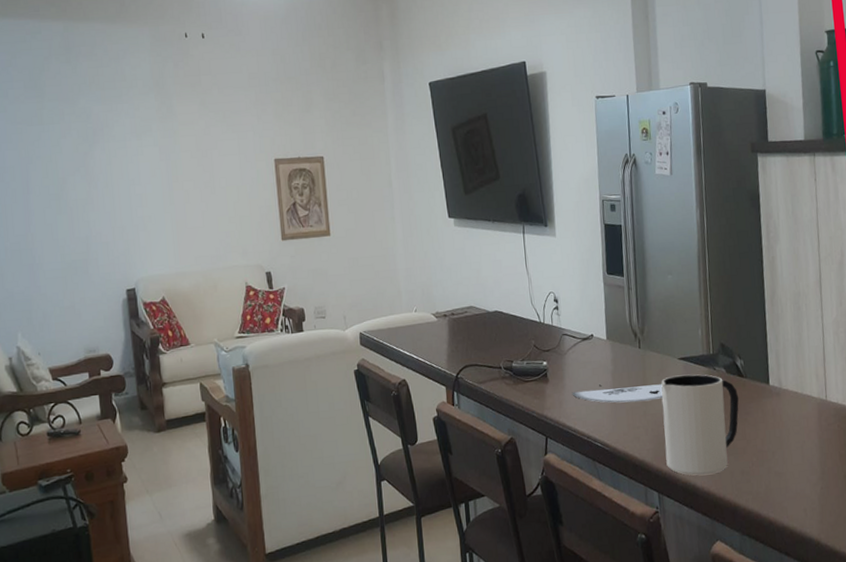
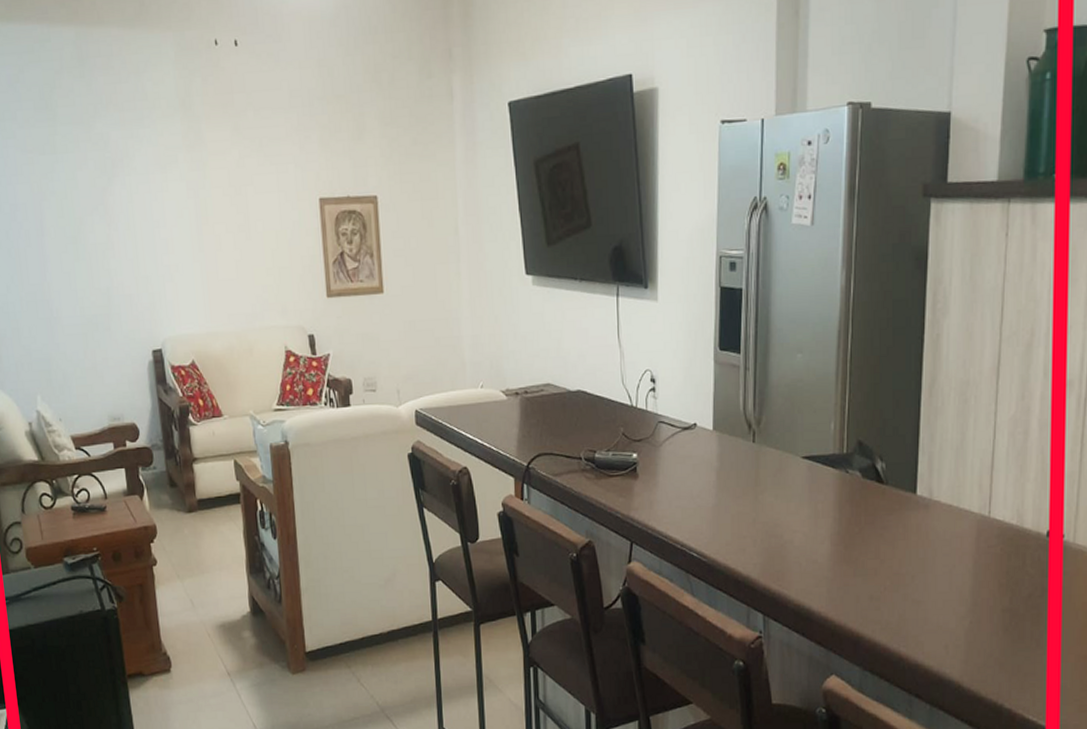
plate: present [572,384,664,403] -> none [665,484,779,507]
mug: present [661,374,739,476] -> none [776,477,874,598]

